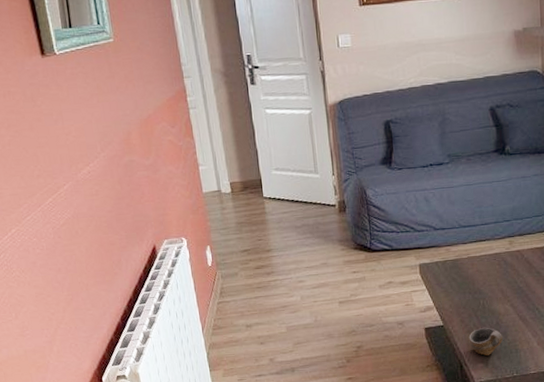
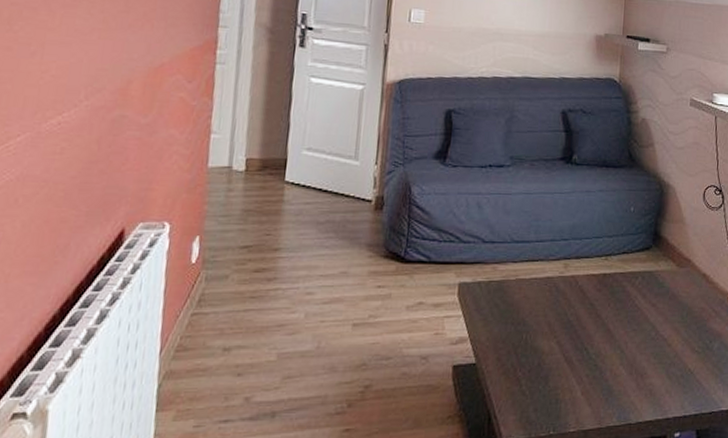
cup: present [469,327,503,356] -> none [503,368,543,406]

